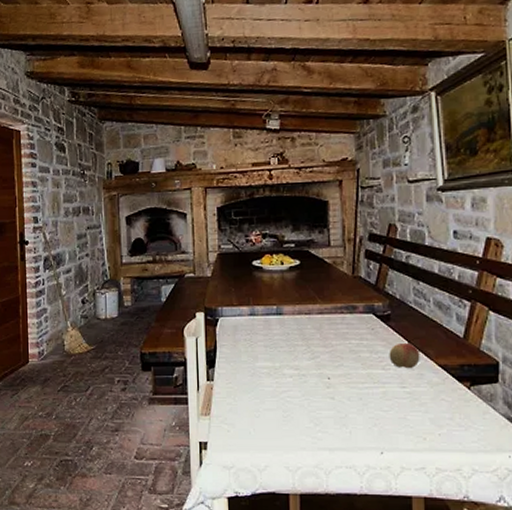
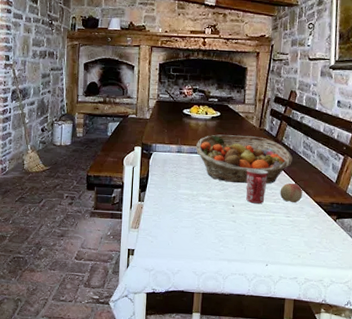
fruit basket: none [272,287,401,349] -> present [195,134,293,184]
mug: none [341,327,371,372] -> present [246,168,268,203]

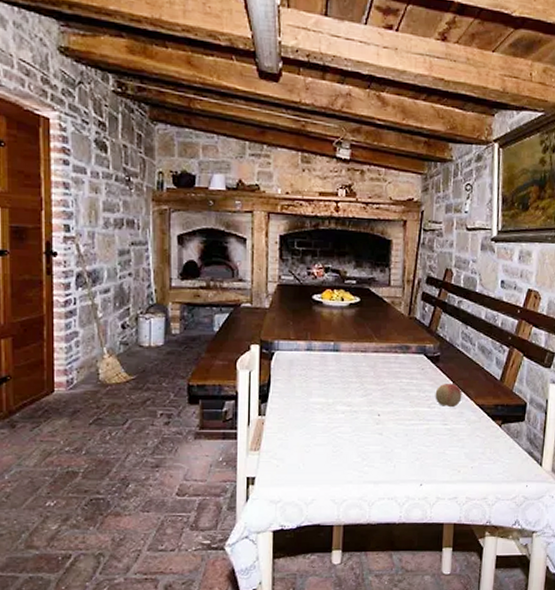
fruit basket: present [195,134,293,184] -> none [329,326,449,387]
mug: present [246,168,268,203] -> none [394,367,420,410]

